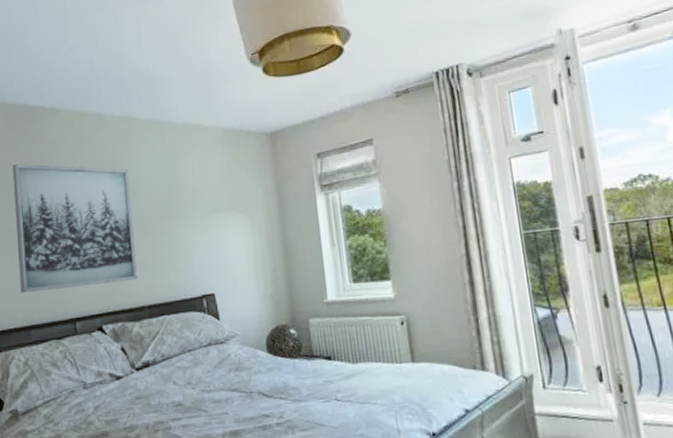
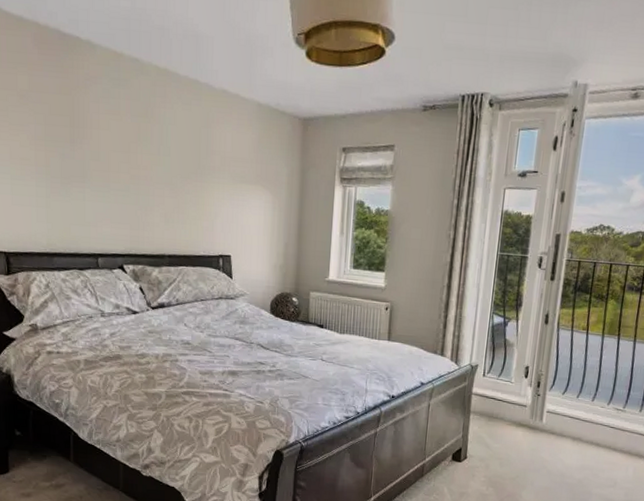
wall art: present [12,164,137,293] -> none [41,92,162,230]

